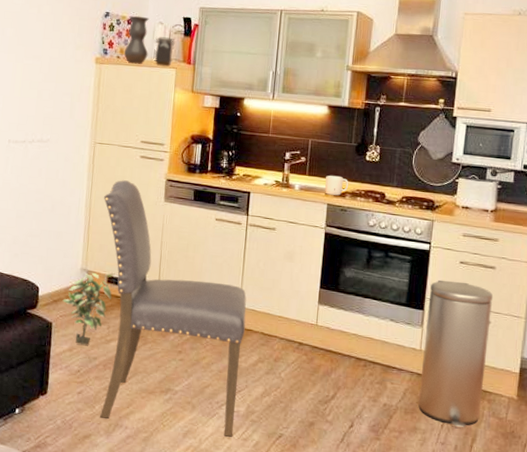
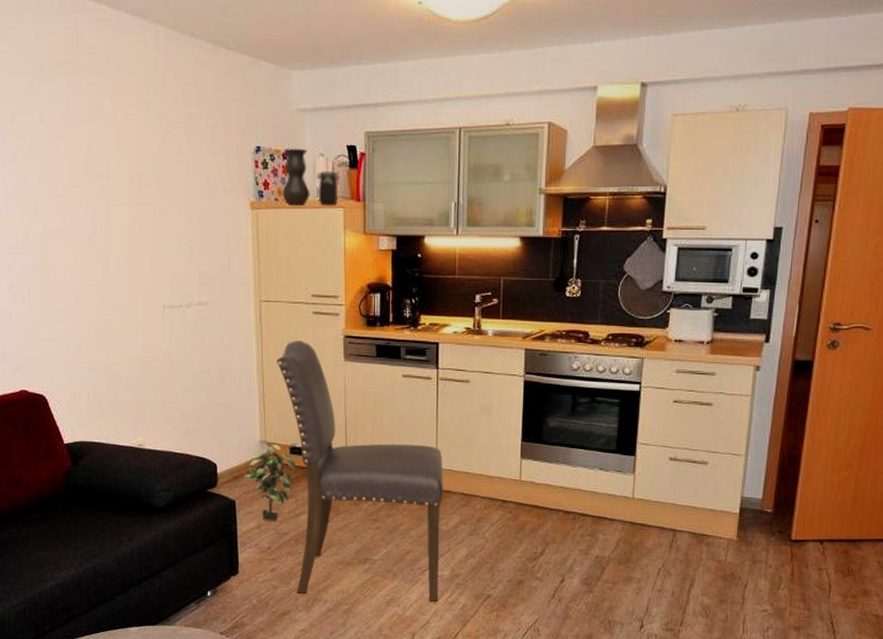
mug: present [325,175,349,196] -> none [521,316,548,339]
pedal bin: present [418,280,494,428] -> none [632,422,711,574]

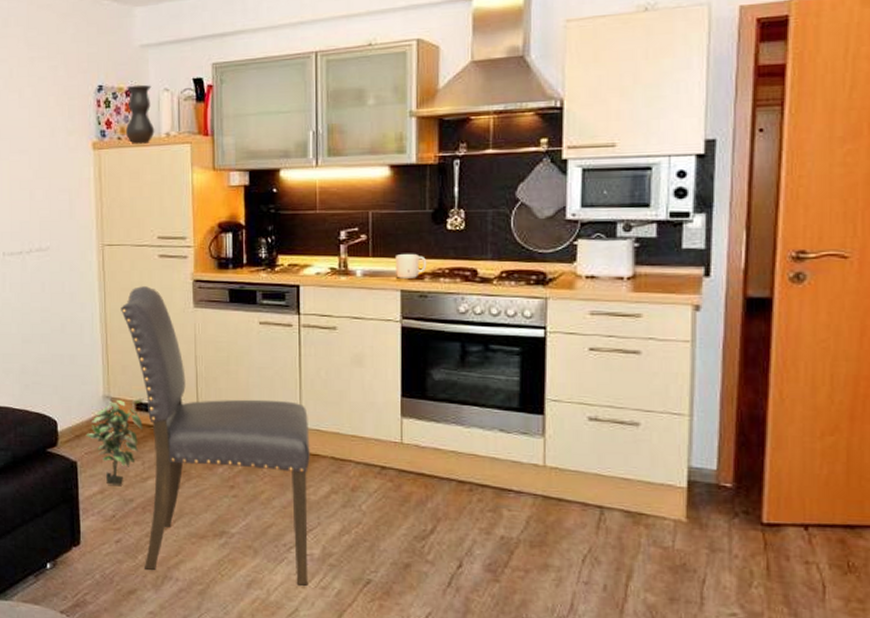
jar: present [318,171,340,206] -> none [162,106,186,143]
mug: none [521,316,548,339] -> present [394,253,427,278]

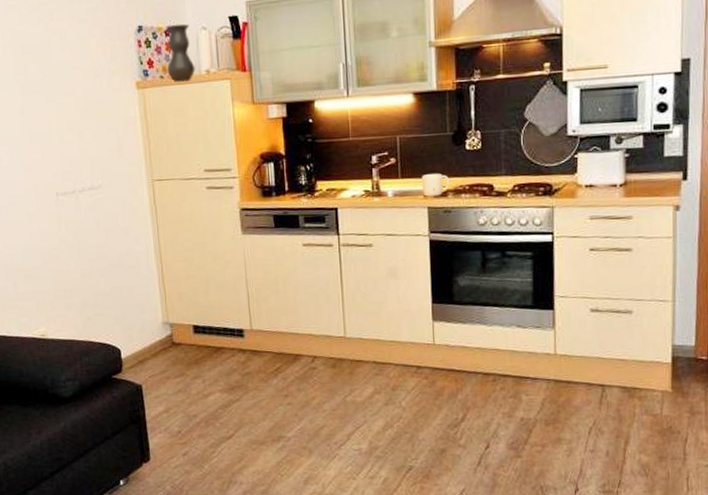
potted plant: present [86,398,144,485] -> none [148,322,202,404]
chair: present [121,286,310,586] -> none [174,217,358,477]

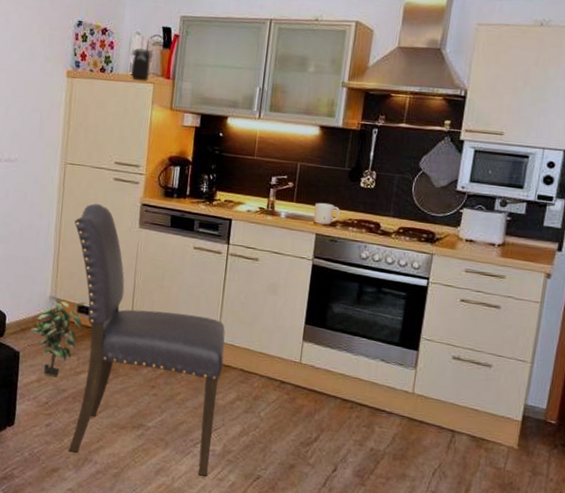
potted plant: none [148,322,202,404] -> present [30,301,86,377]
vase: present [165,23,196,83] -> none [97,24,126,79]
chair: none [174,217,358,477] -> present [69,204,225,477]
jar: none [201,43,225,80] -> present [131,48,153,81]

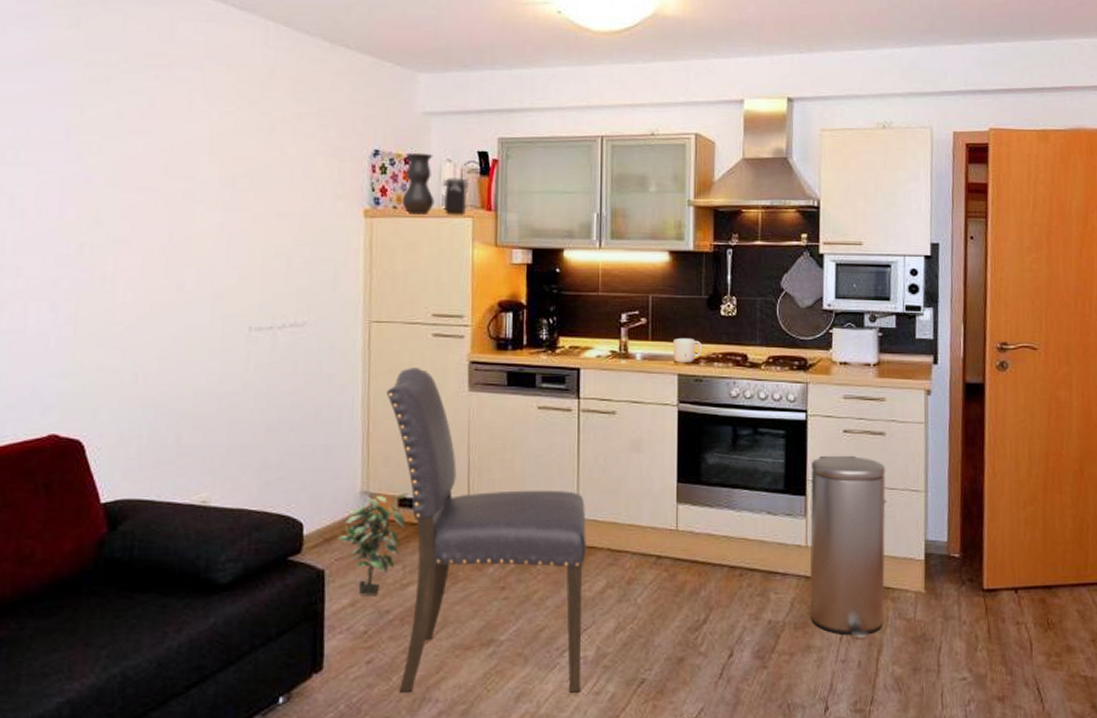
vase: none [97,24,126,79] -> present [402,152,435,216]
pedal bin: none [408,318,497,478] -> present [810,455,886,638]

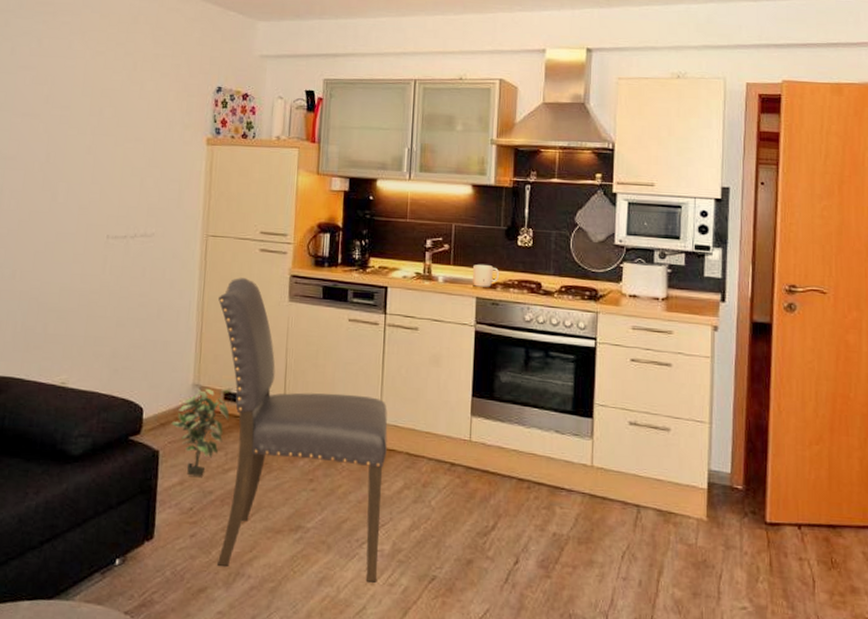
vase: present [402,152,435,216] -> none [238,90,267,145]
jar: present [443,178,469,215] -> none [274,113,297,146]
pedal bin: present [810,455,886,638] -> none [593,381,672,559]

